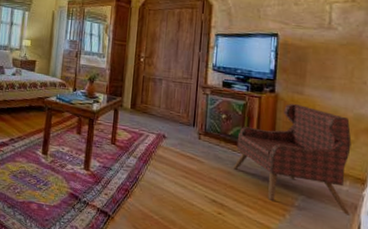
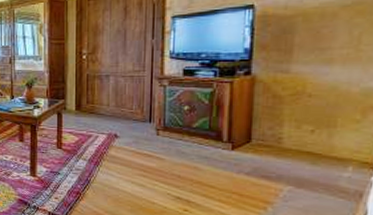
armchair: present [232,104,352,216] -> none [199,85,357,204]

